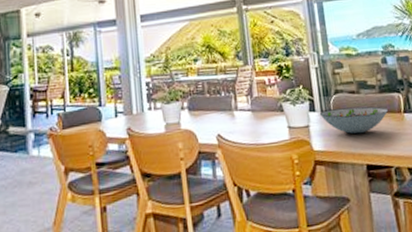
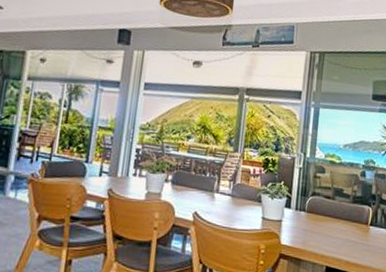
decorative bowl: present [319,106,388,134] -> none [293,209,356,237]

